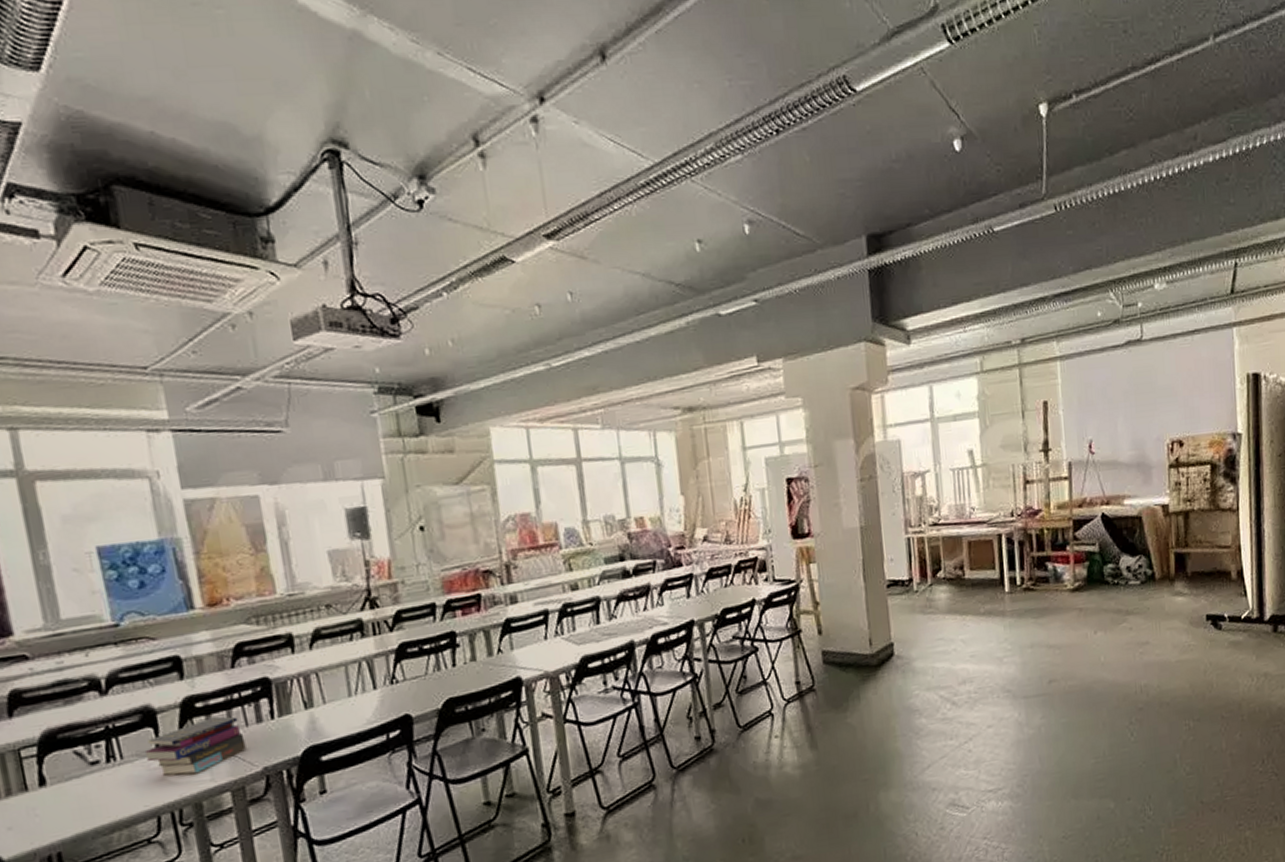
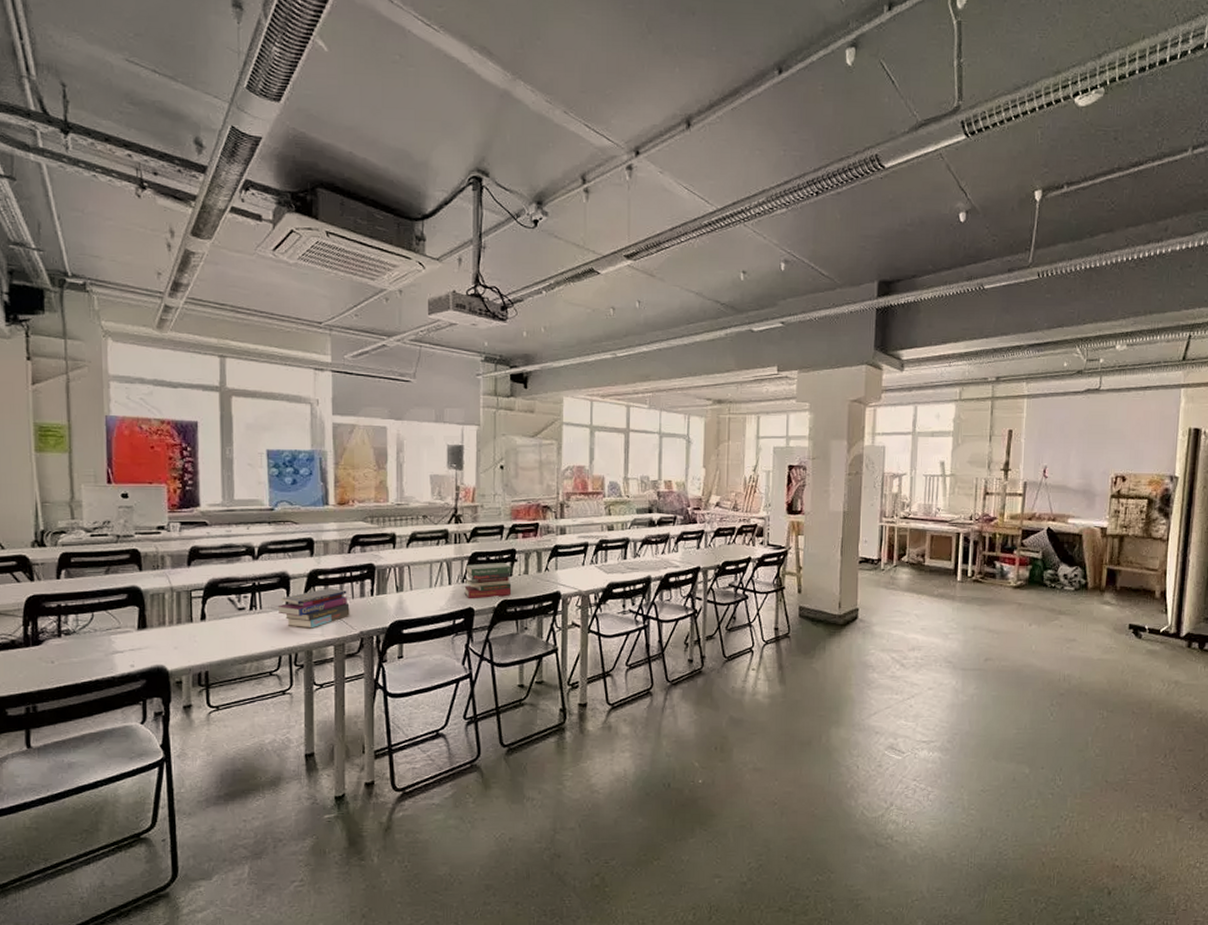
books: none [394,650,459,703] -> present [464,563,512,598]

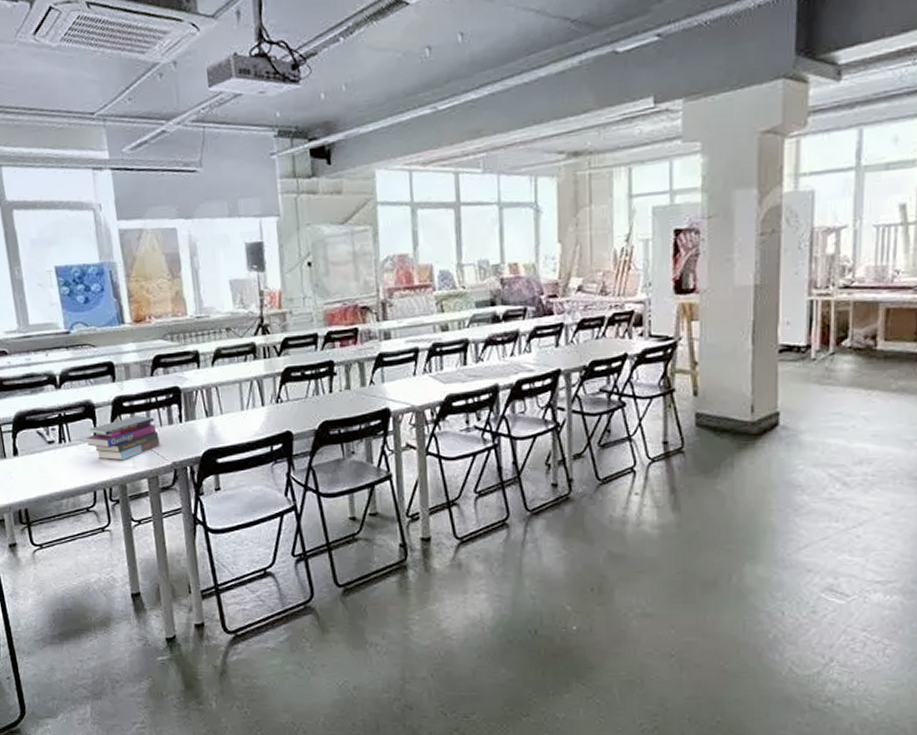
books: present [464,563,512,598] -> none [279,377,333,420]

